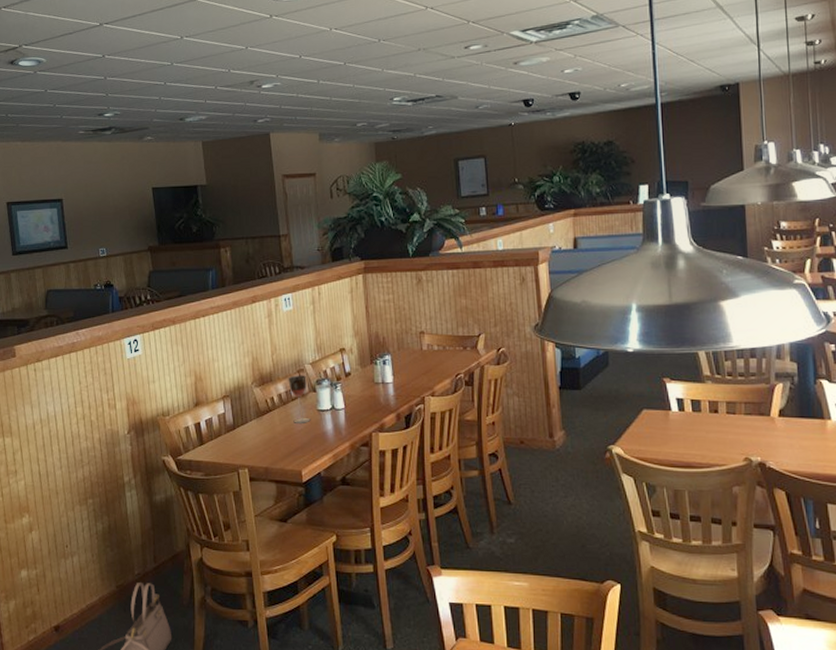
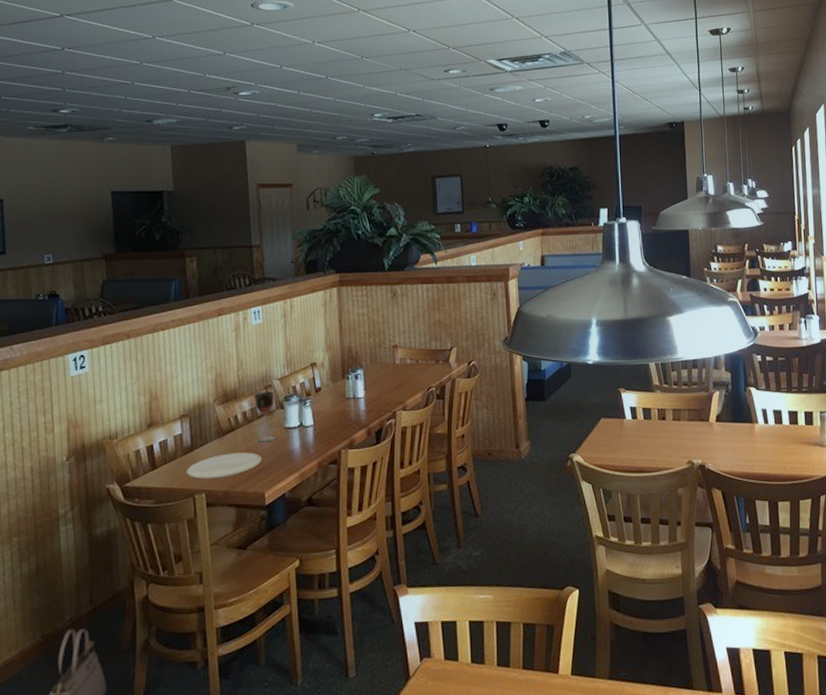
plate: none [231,432,297,456] -> present [187,452,261,480]

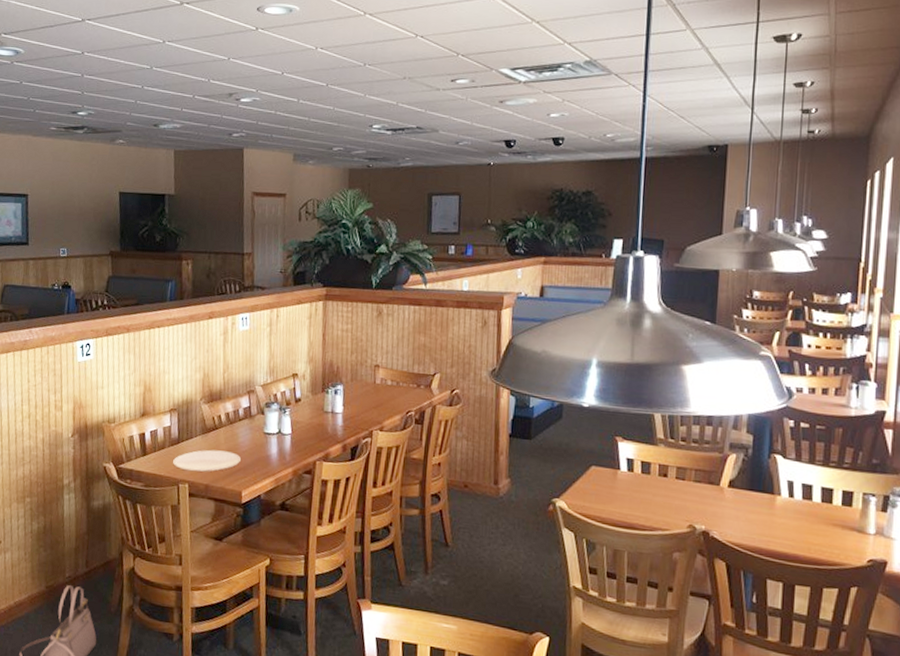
wineglass: present [254,391,277,442] -> none [237,395,256,445]

